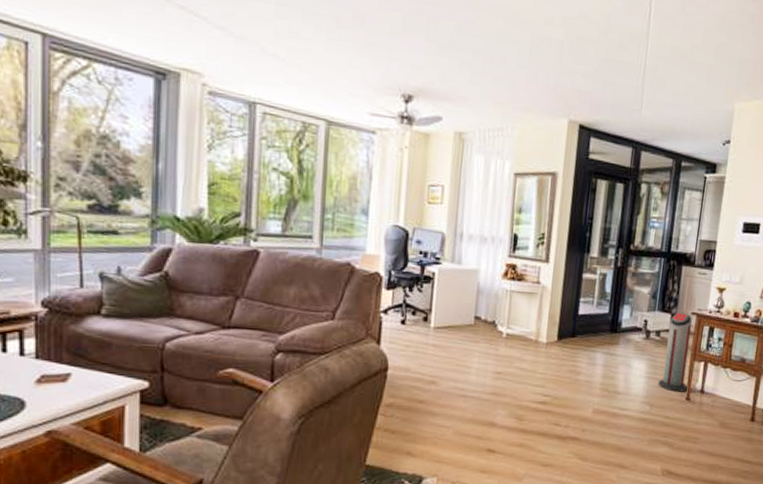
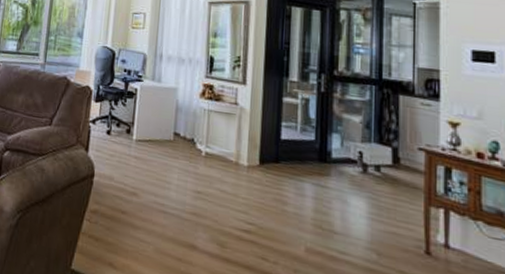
air purifier: present [658,312,692,392] -> none [385,146,426,243]

